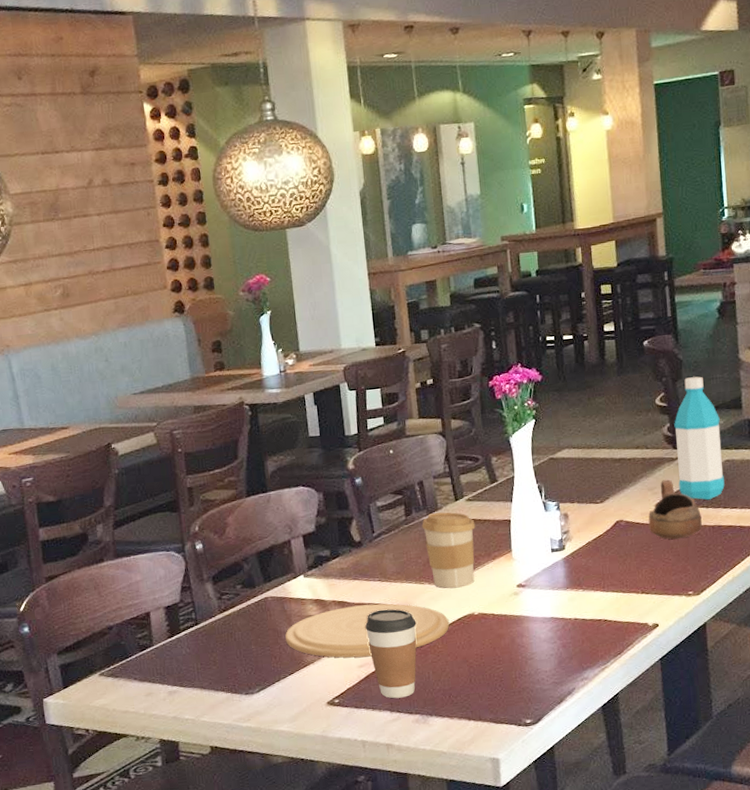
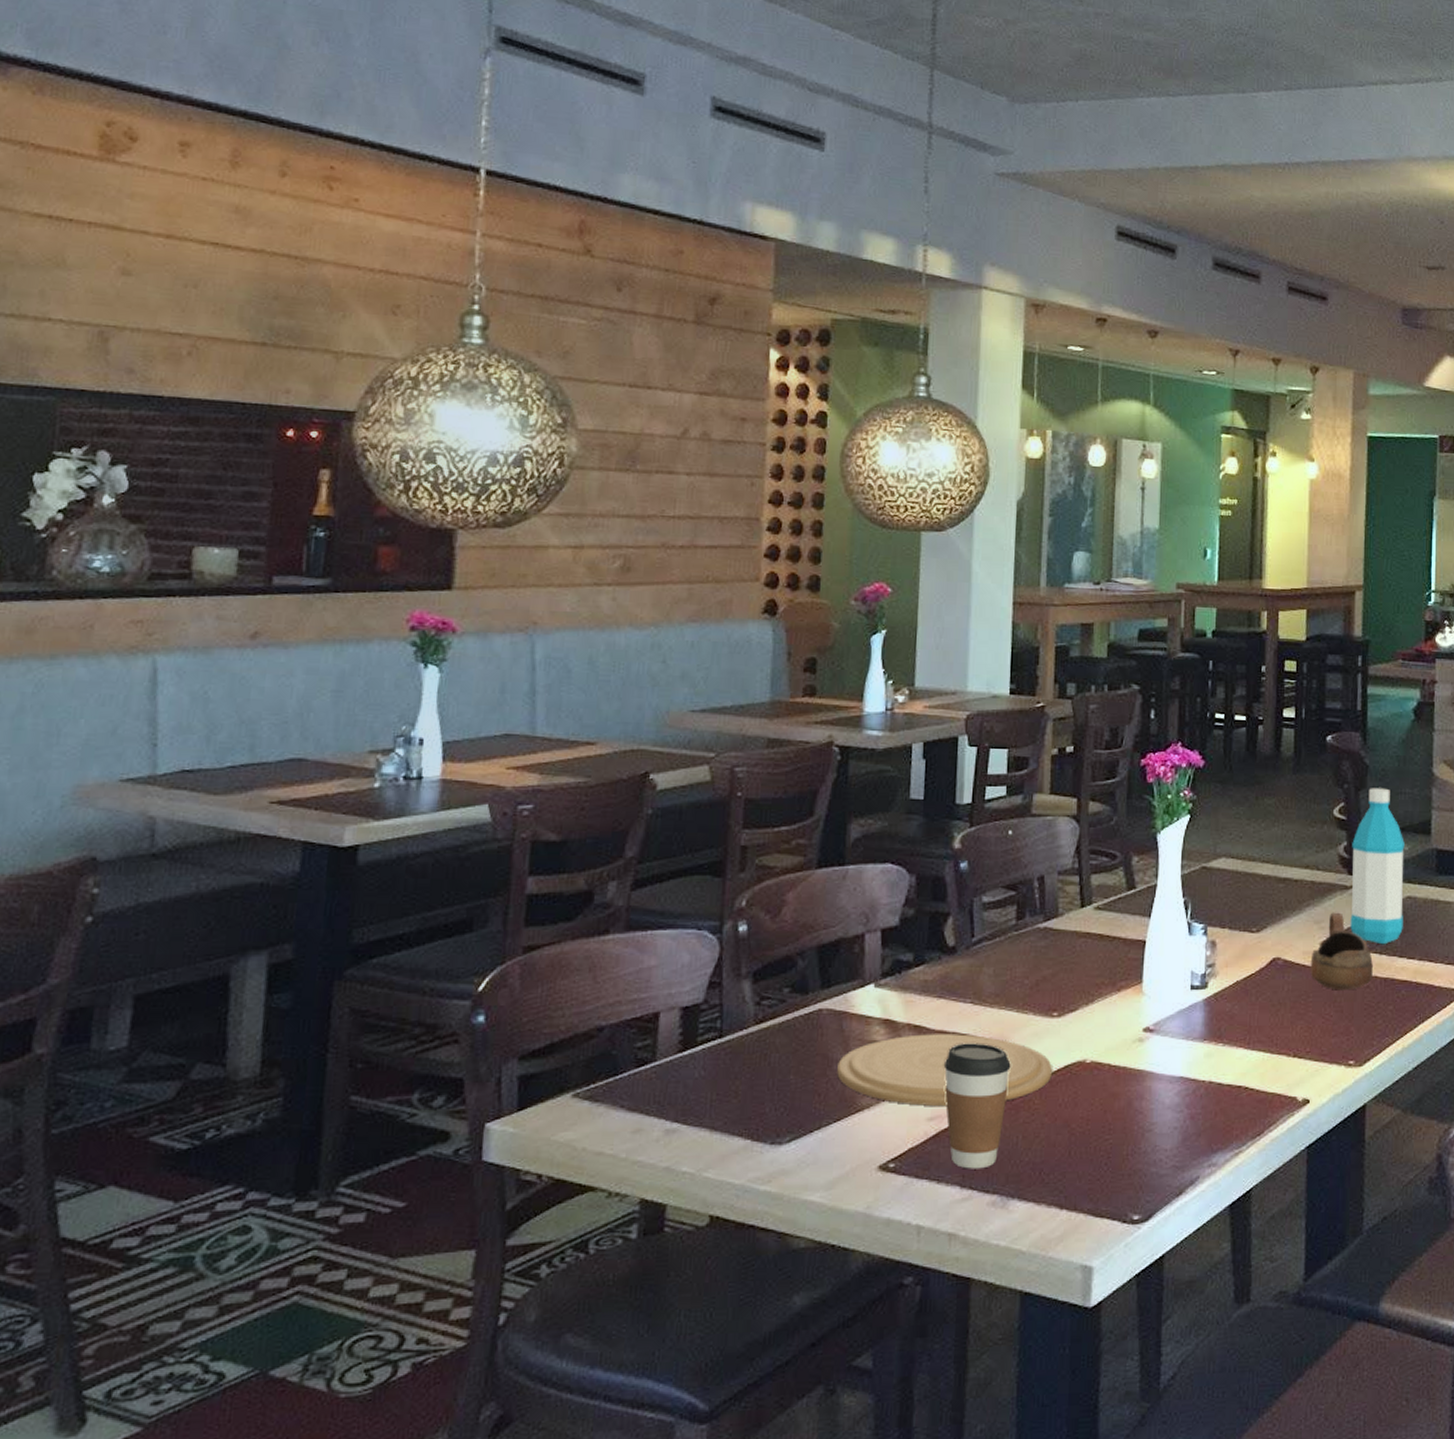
coffee cup: present [422,512,476,589] -> none [1035,920,1102,1024]

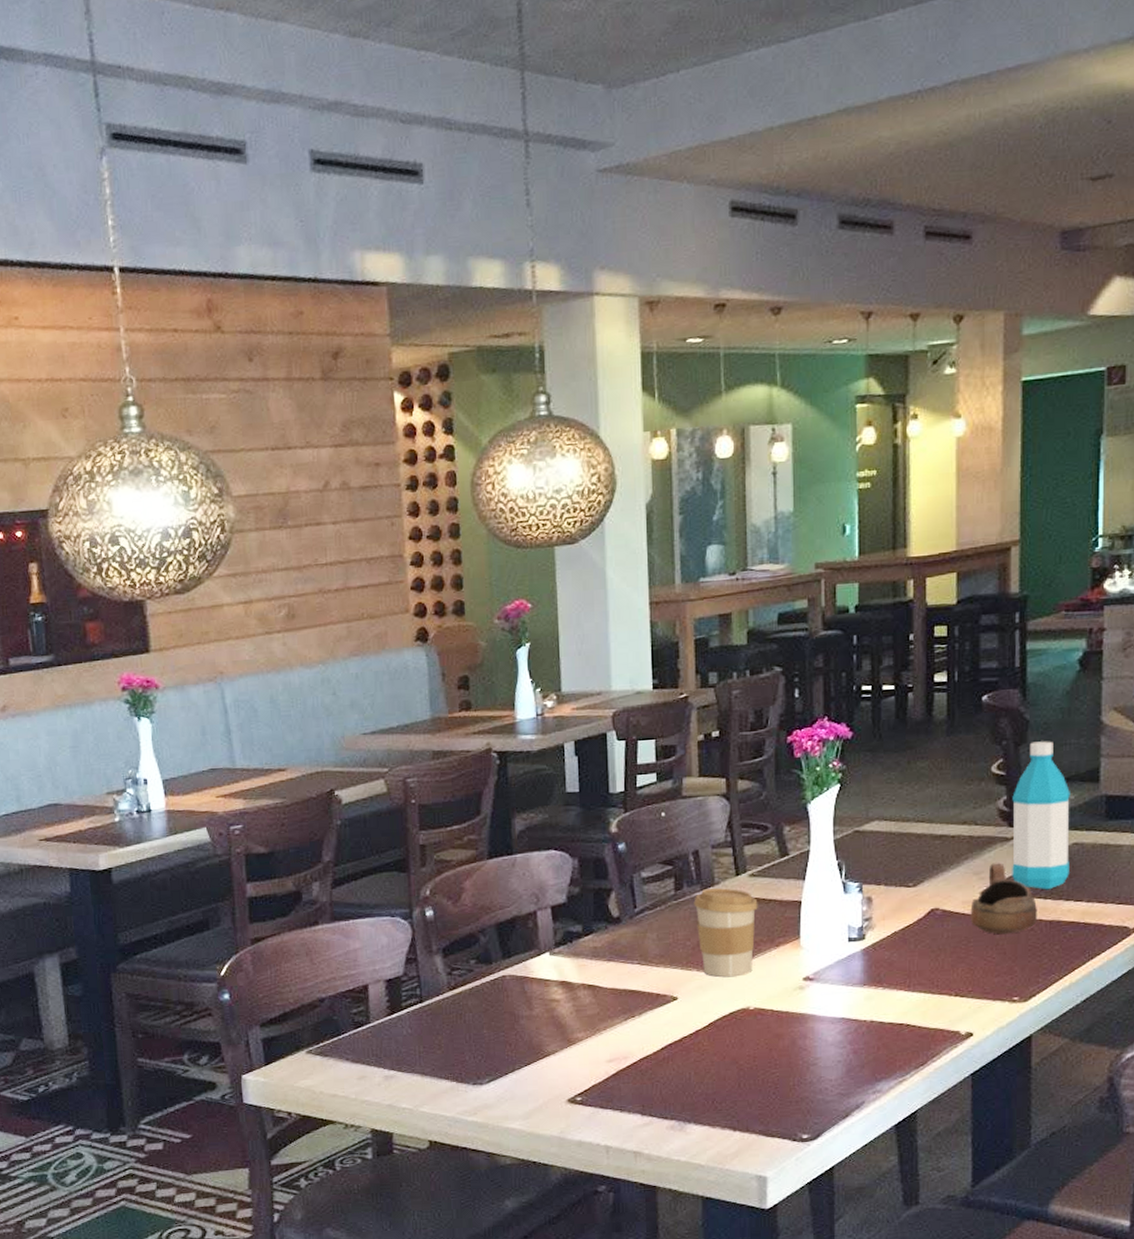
plate: present [837,1034,1052,1107] -> none [523,990,718,1051]
coffee cup: present [943,1043,1011,1169] -> none [617,997,679,1100]
coffee cup: none [1035,920,1102,1024] -> present [694,888,758,978]

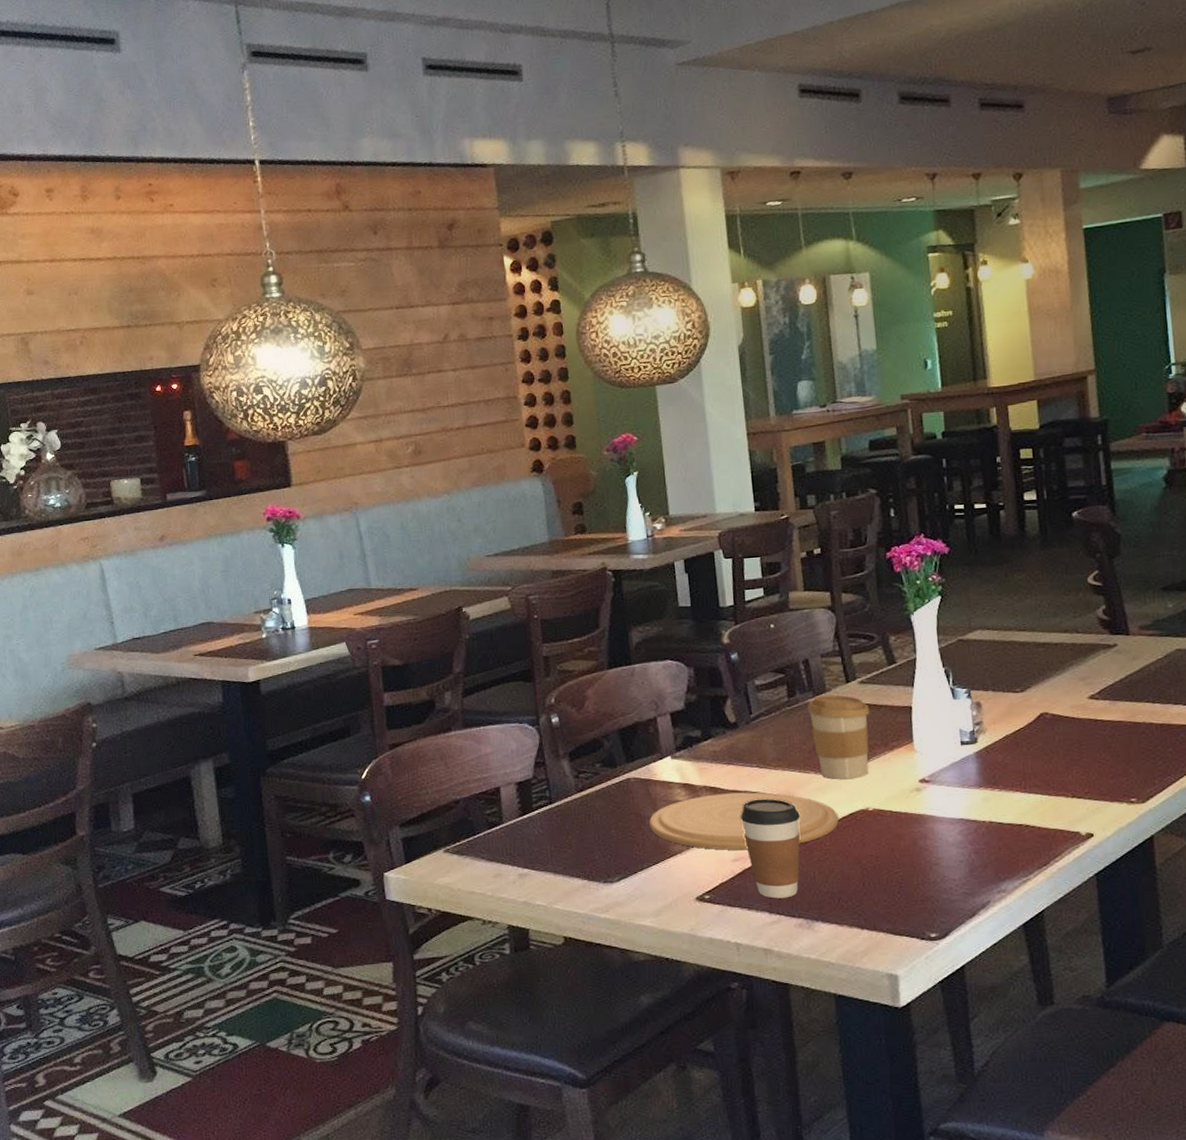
plate: none [523,990,718,1051] -> present [649,792,838,851]
coffee cup: none [617,997,679,1100] -> present [740,798,801,899]
cup: present [970,863,1037,935] -> none [1079,669,1147,738]
water bottle: present [1012,741,1070,890] -> none [1111,553,1176,695]

